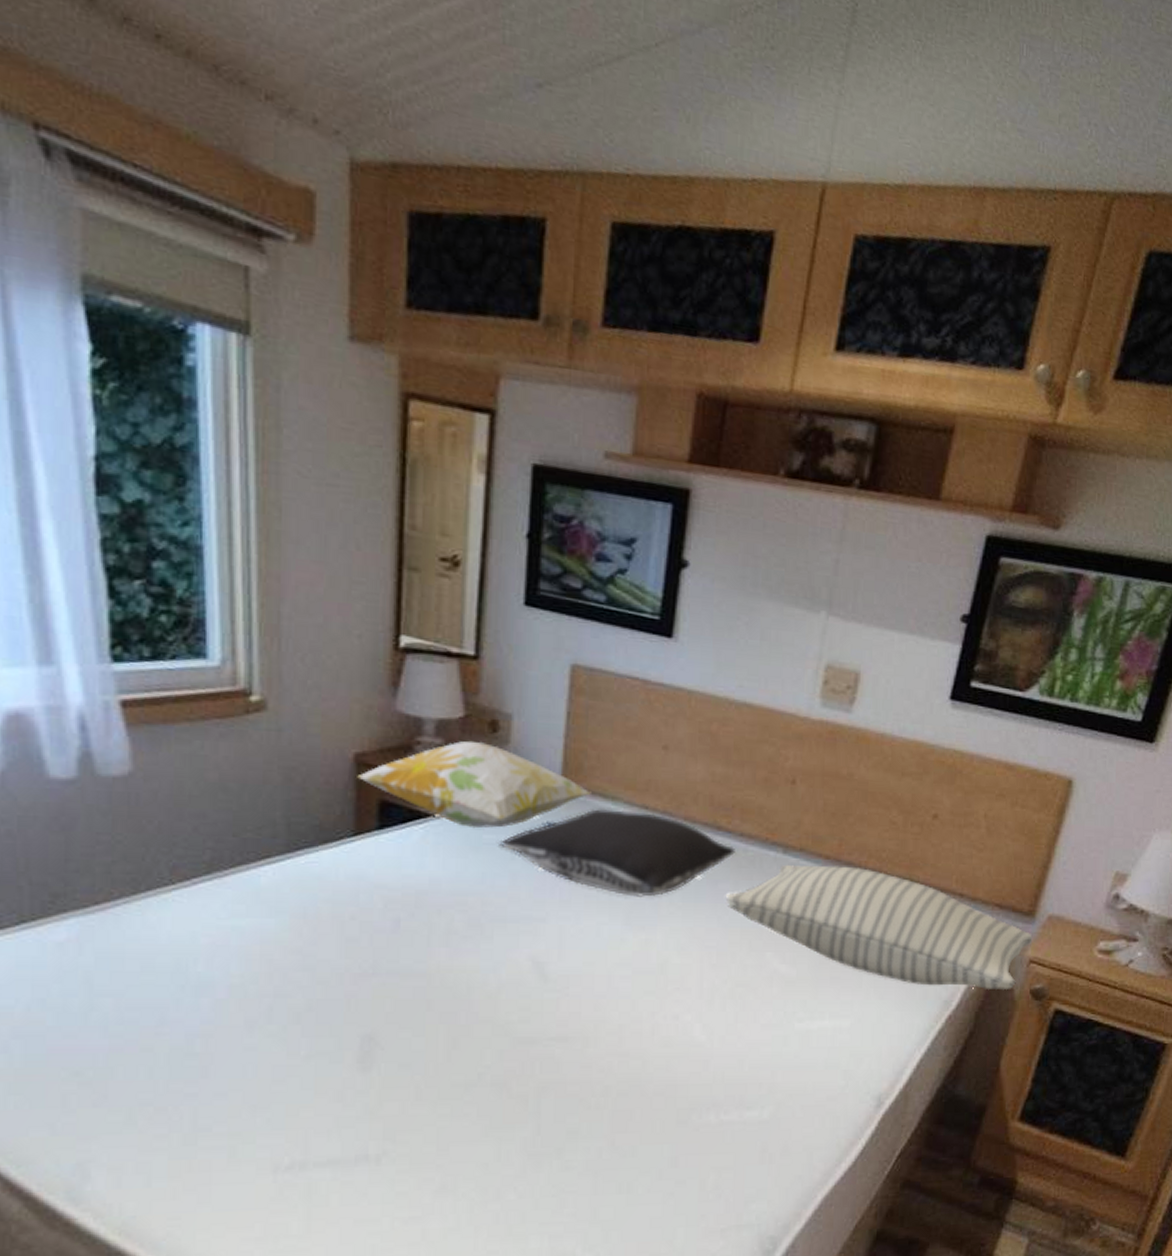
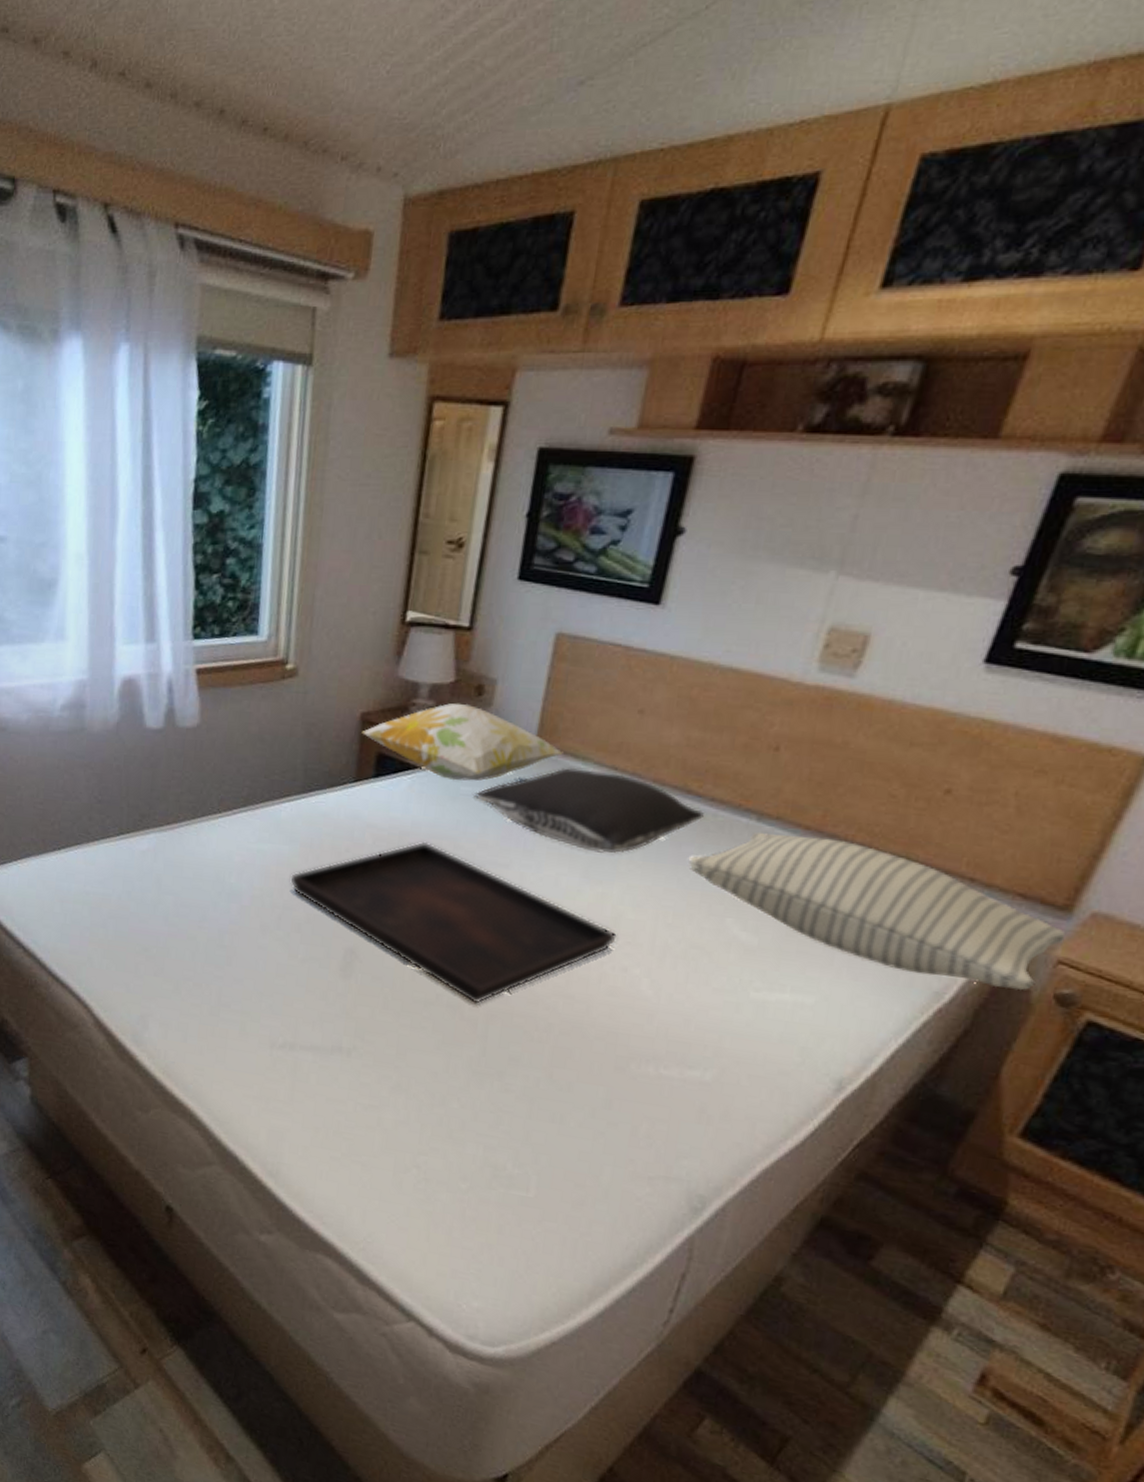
serving tray: none [279,900,666,1077] -> present [289,841,618,1004]

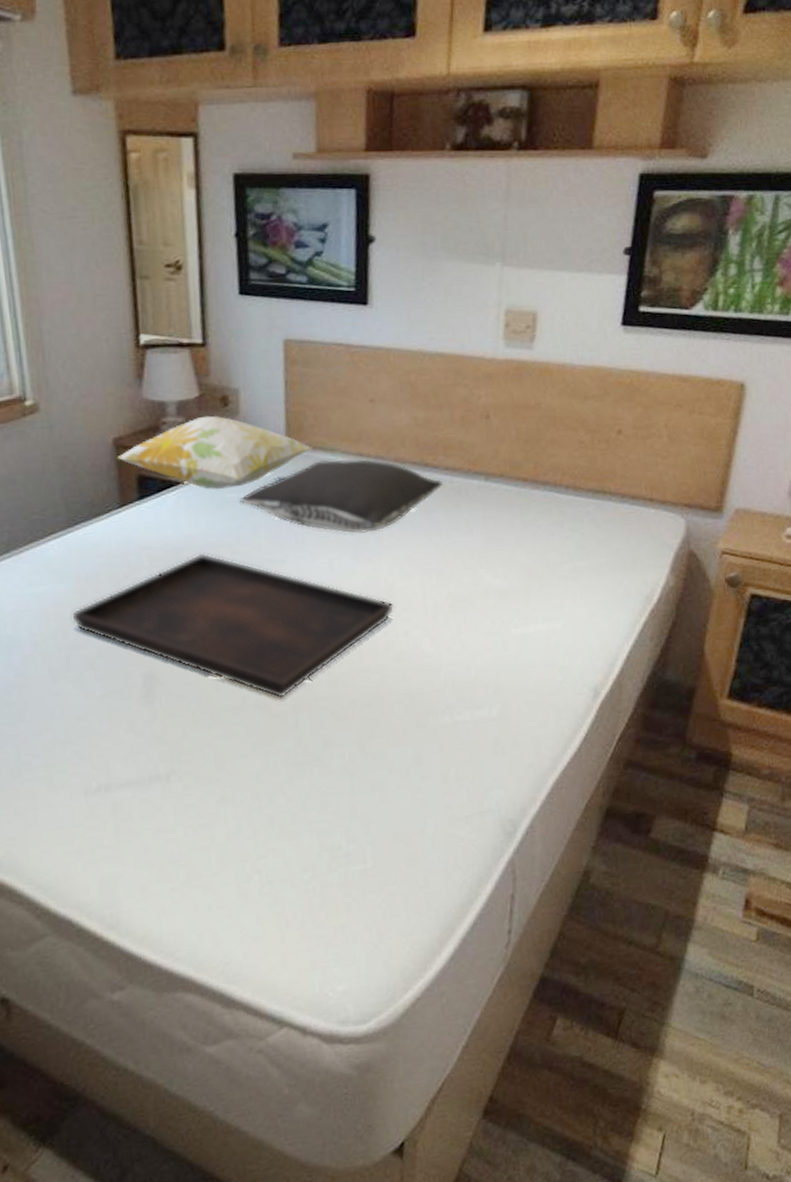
pillow: present [688,832,1066,991] -> none [439,485,723,585]

